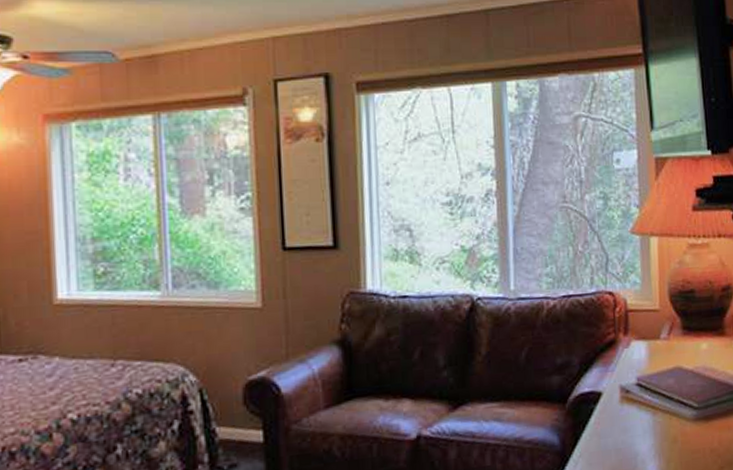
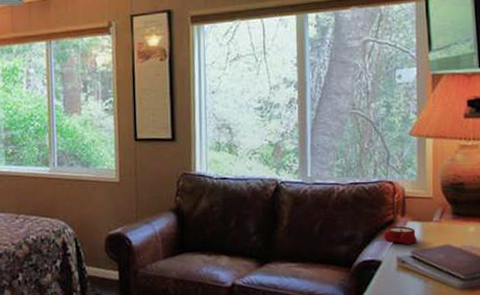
alarm clock: none [603,347,643,370] -> present [383,226,417,245]

